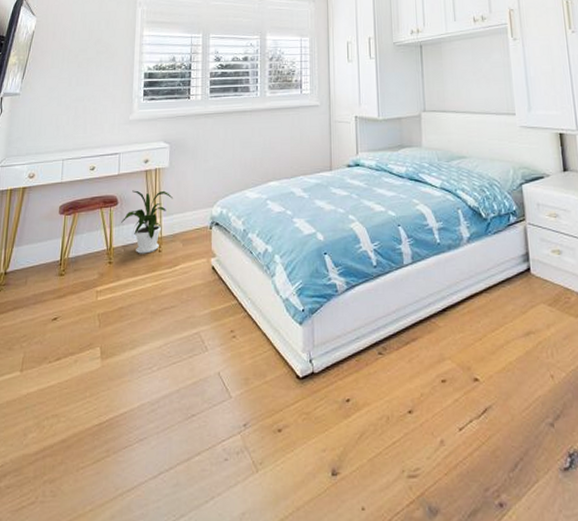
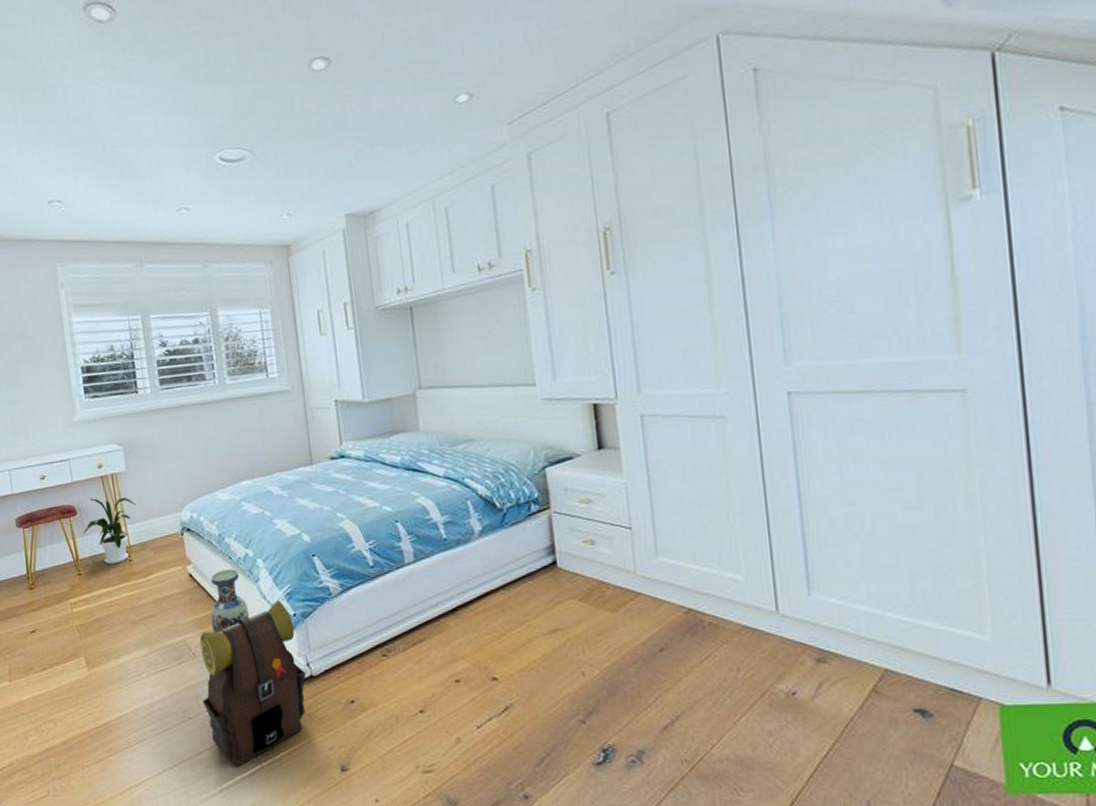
backpack: none [207,295,308,470] -> present [200,600,306,767]
vase: none [226,263,261,326] -> present [210,569,249,633]

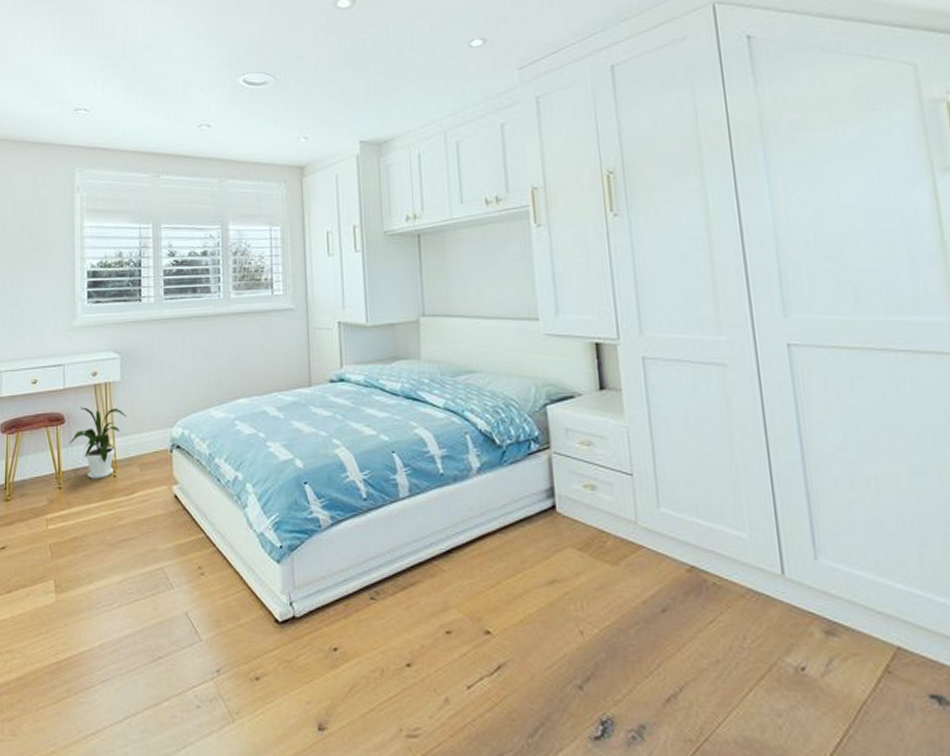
backpack: present [200,600,306,767] -> none [174,530,289,719]
vase: present [210,569,249,633] -> none [192,492,233,562]

